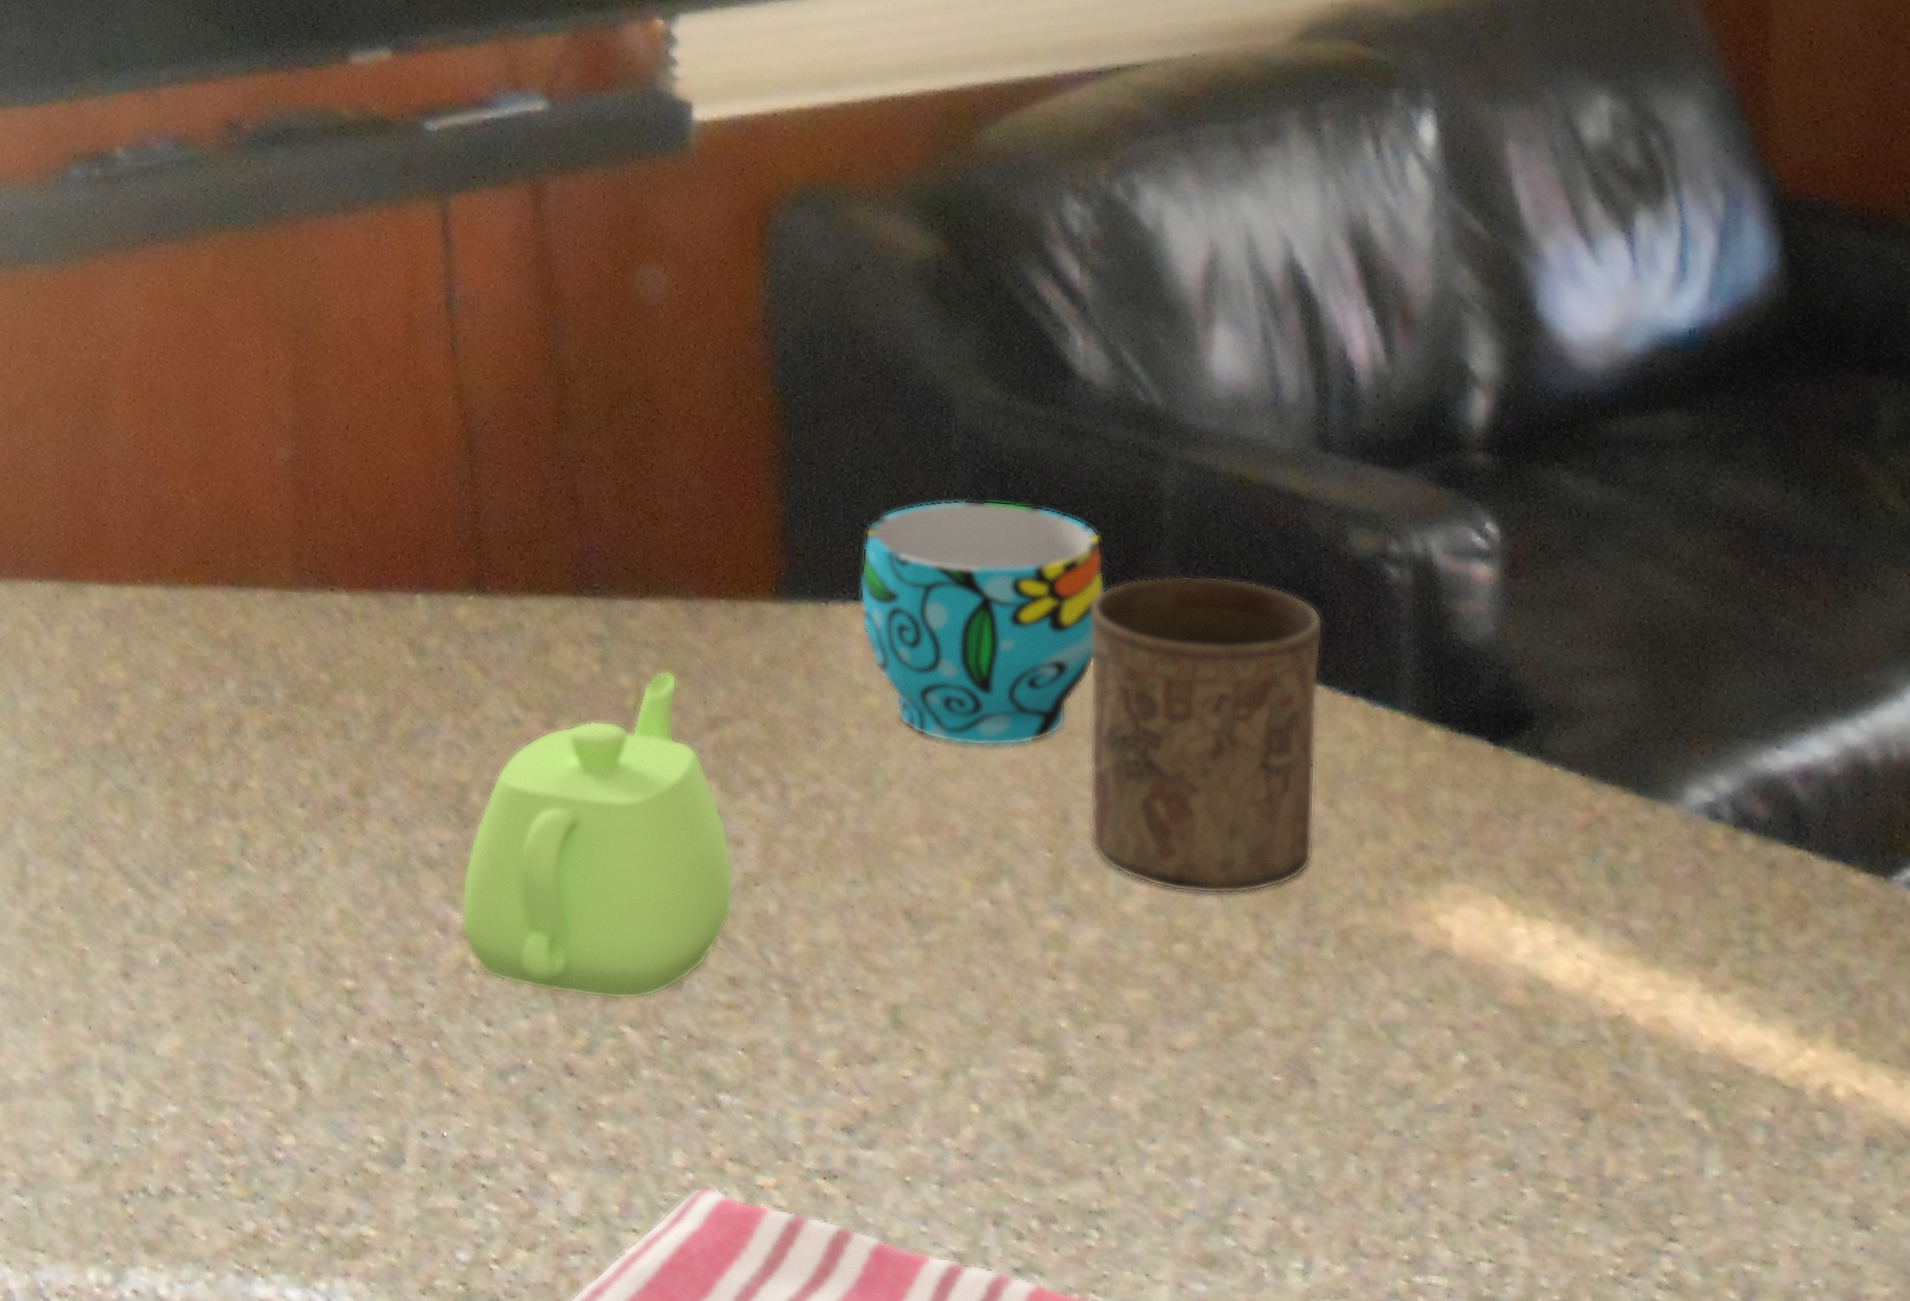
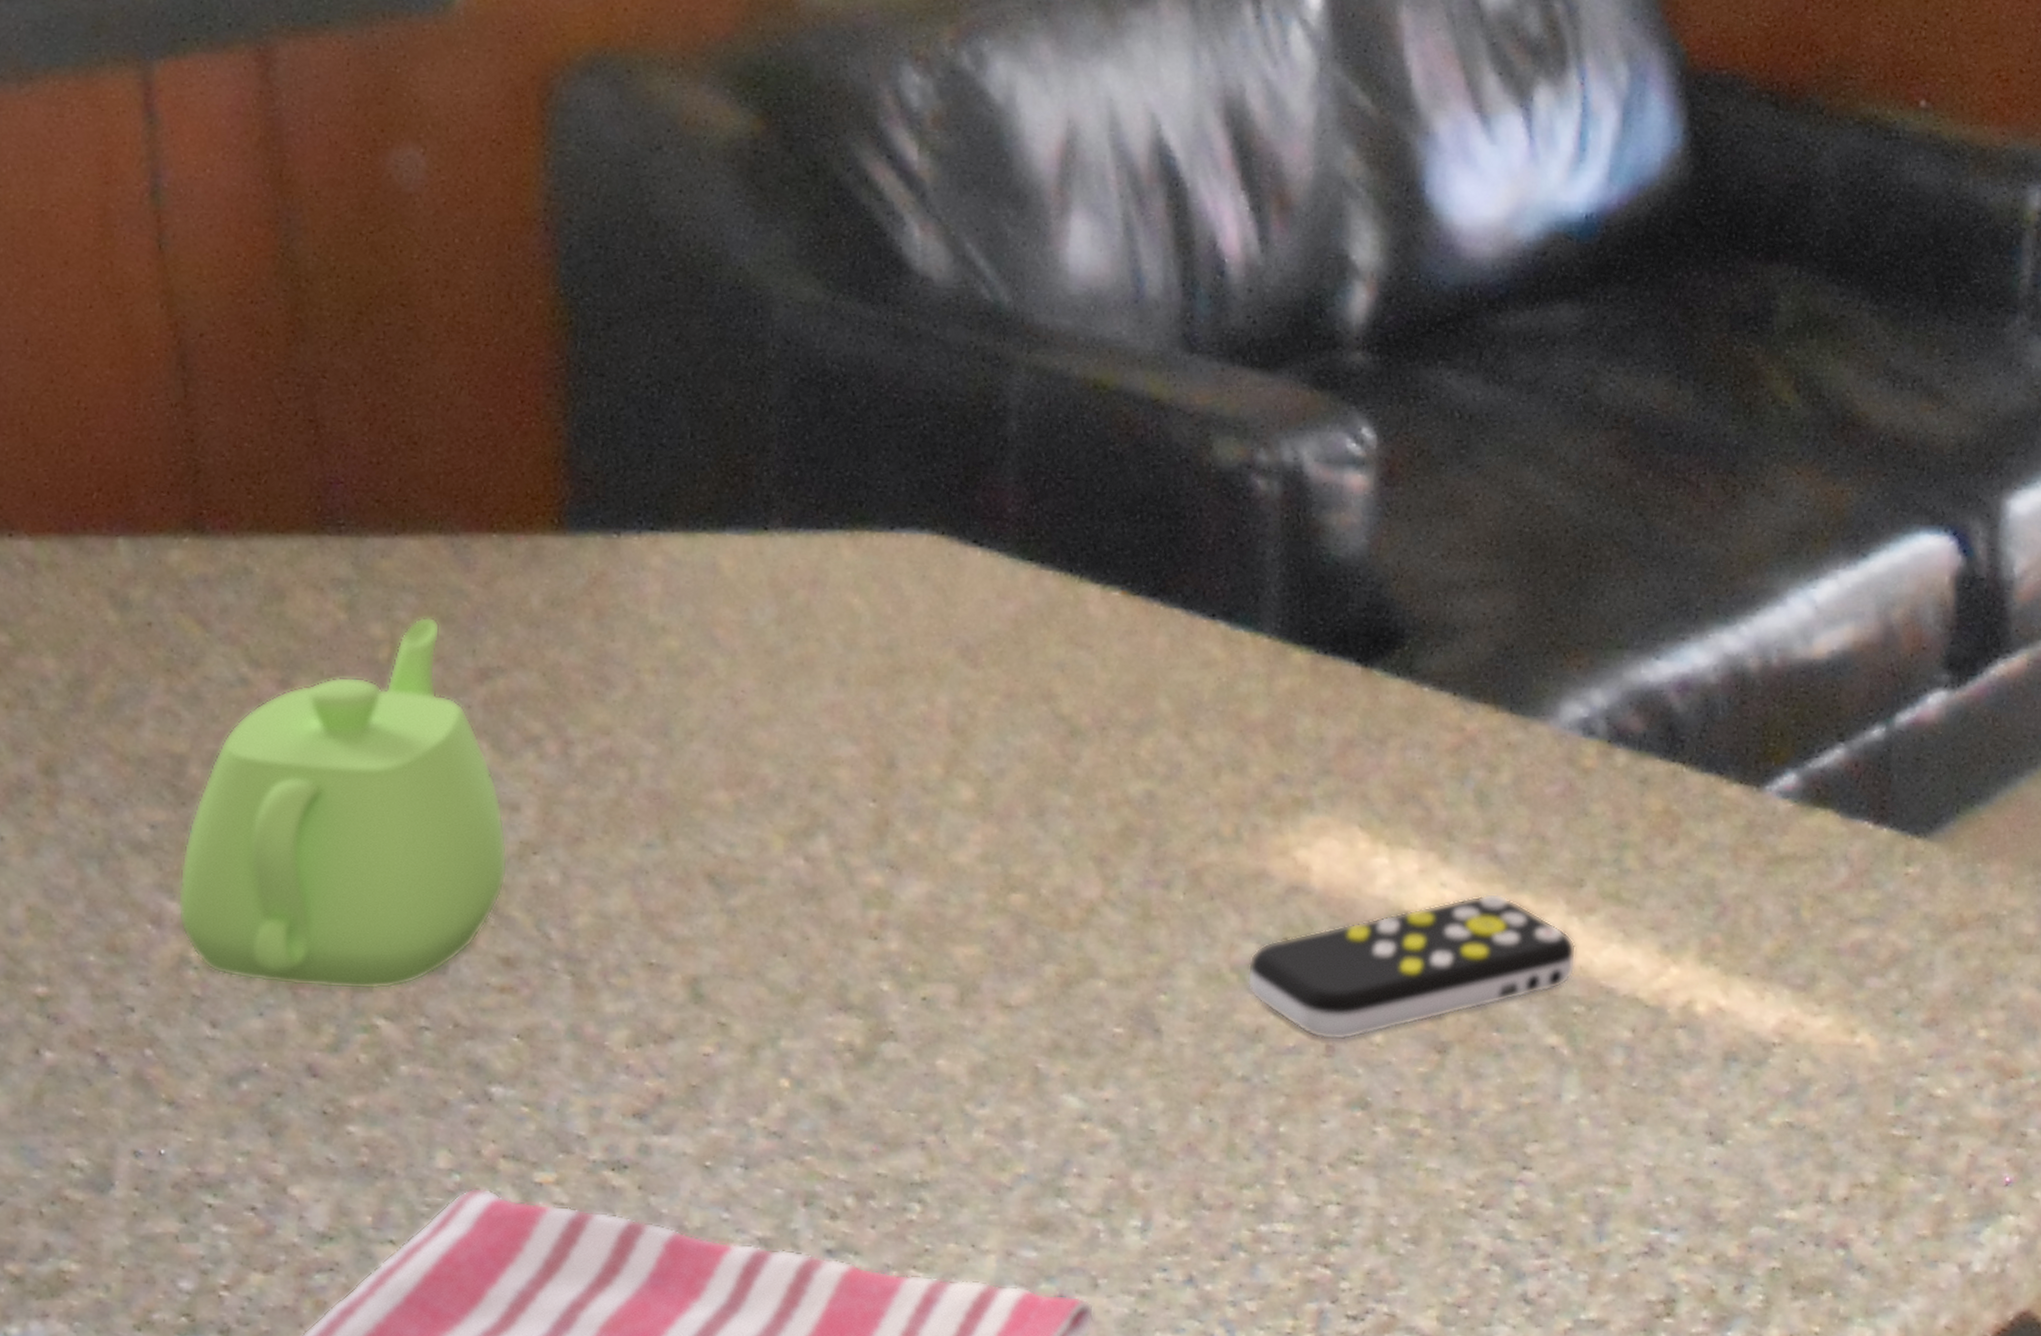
cup: present [860,500,1106,747] -> none [658,414,942,689]
cup: present [1089,576,1323,895] -> none [919,493,1183,839]
remote control: none [1395,967,1713,1102] -> present [1247,893,1577,1040]

